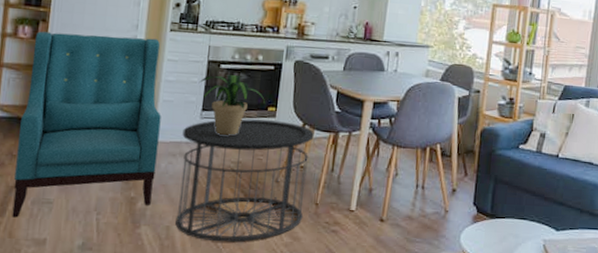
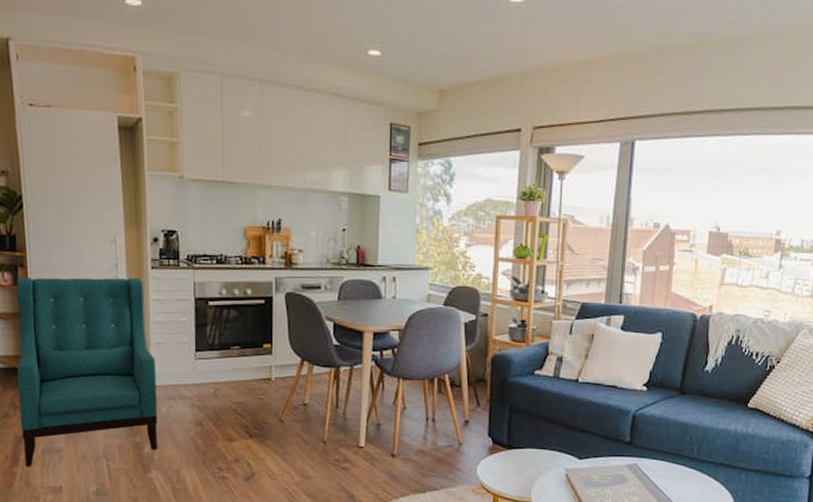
side table: present [175,119,314,242] -> none [179,357,314,483]
potted plant: present [198,74,265,135] -> none [188,311,259,375]

